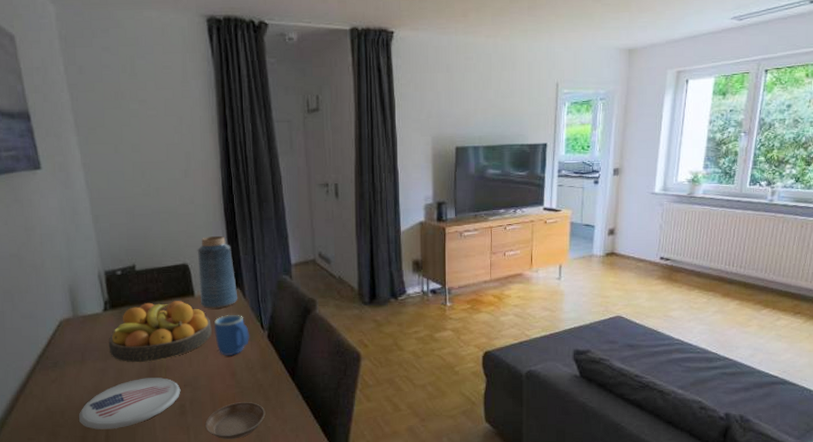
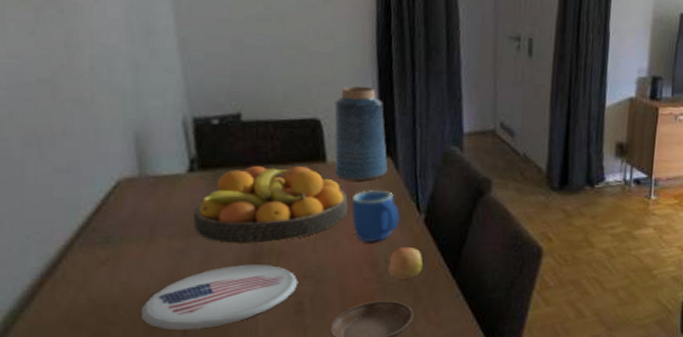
apple: none [241,358,270,384] -> present [384,247,424,279]

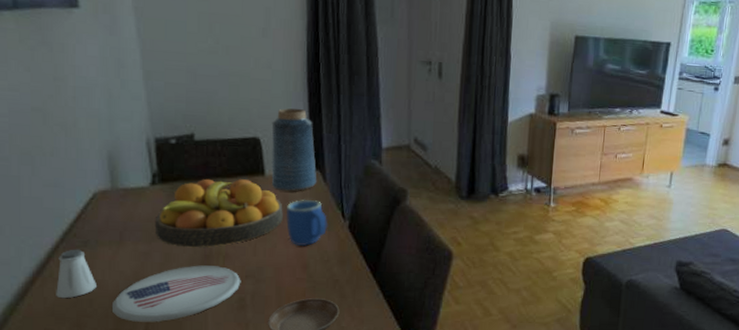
saltshaker: none [71,246,122,304] -> present [56,249,97,299]
apple: present [384,247,424,279] -> none [314,250,348,279]

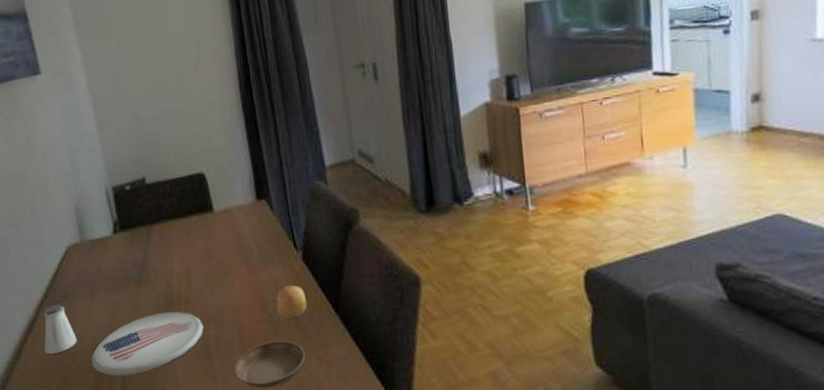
fruit bowl: present [154,178,283,248] -> none [120,218,236,295]
vase: present [271,108,317,192] -> none [213,137,265,226]
mug: present [285,199,328,247] -> none [238,232,282,284]
apple: none [314,250,348,279] -> present [272,286,308,318]

